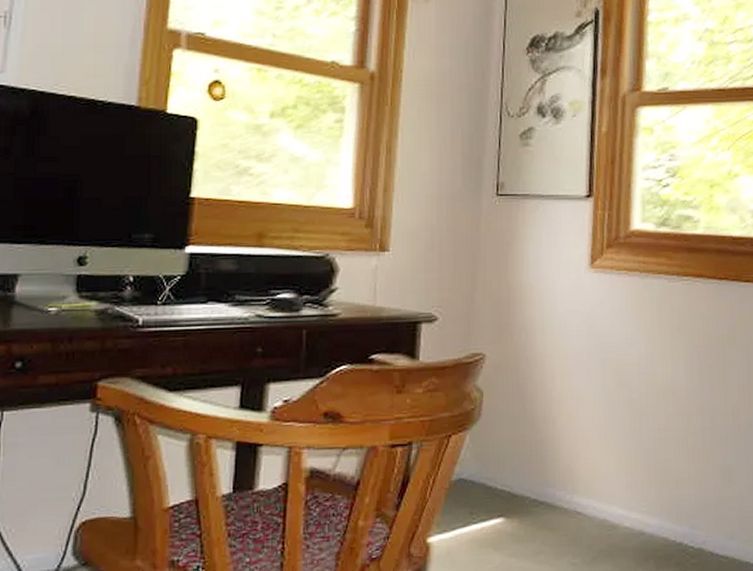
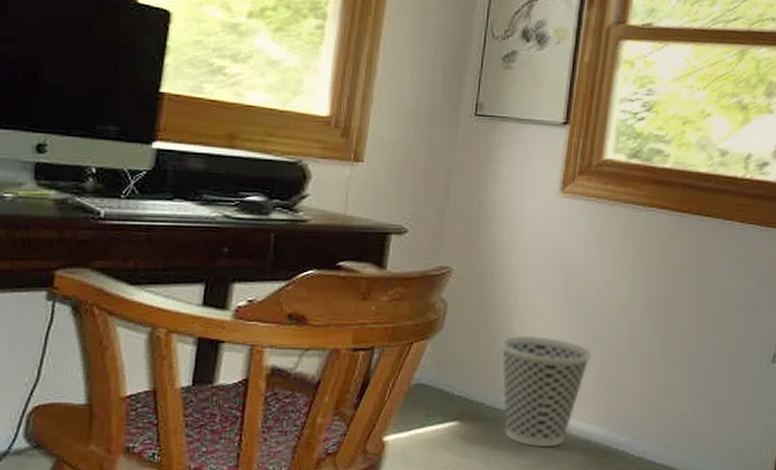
wastebasket: none [541,421,638,542] -> present [500,335,592,447]

